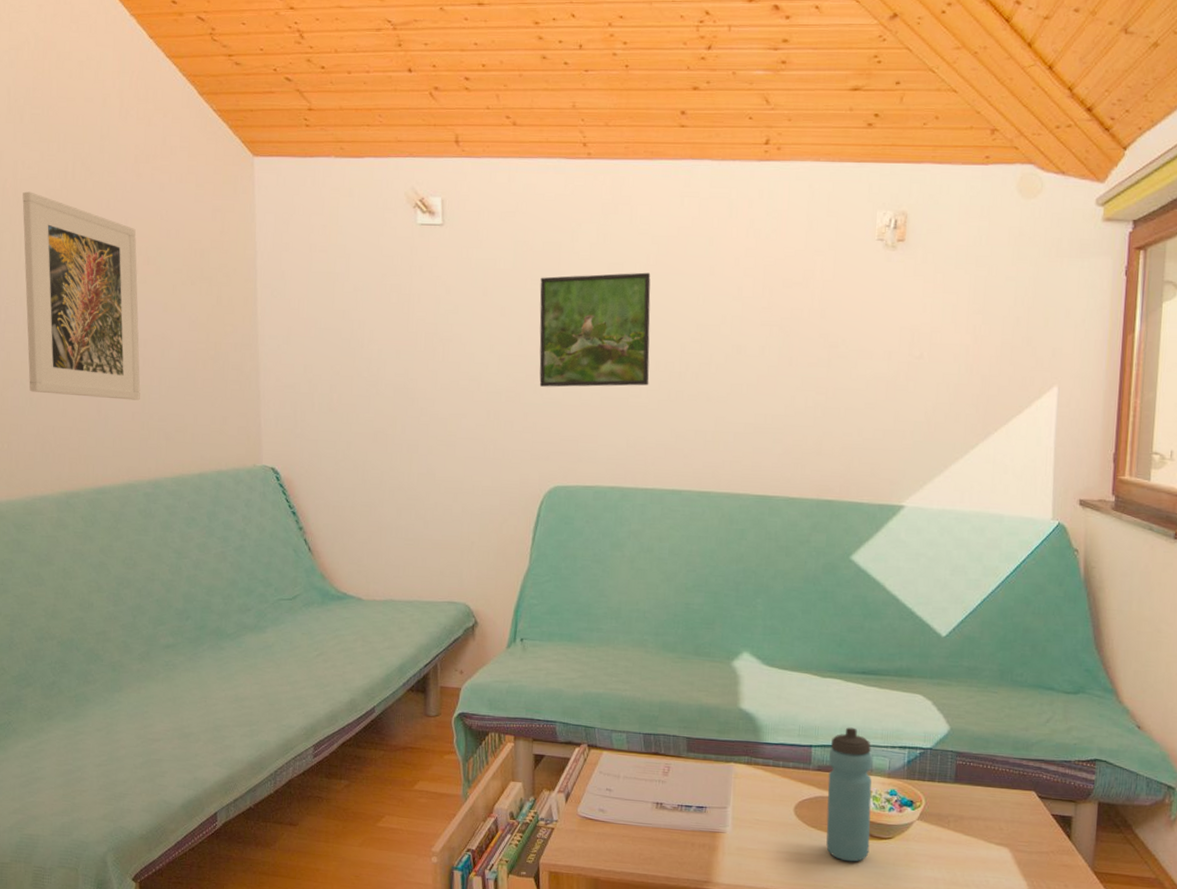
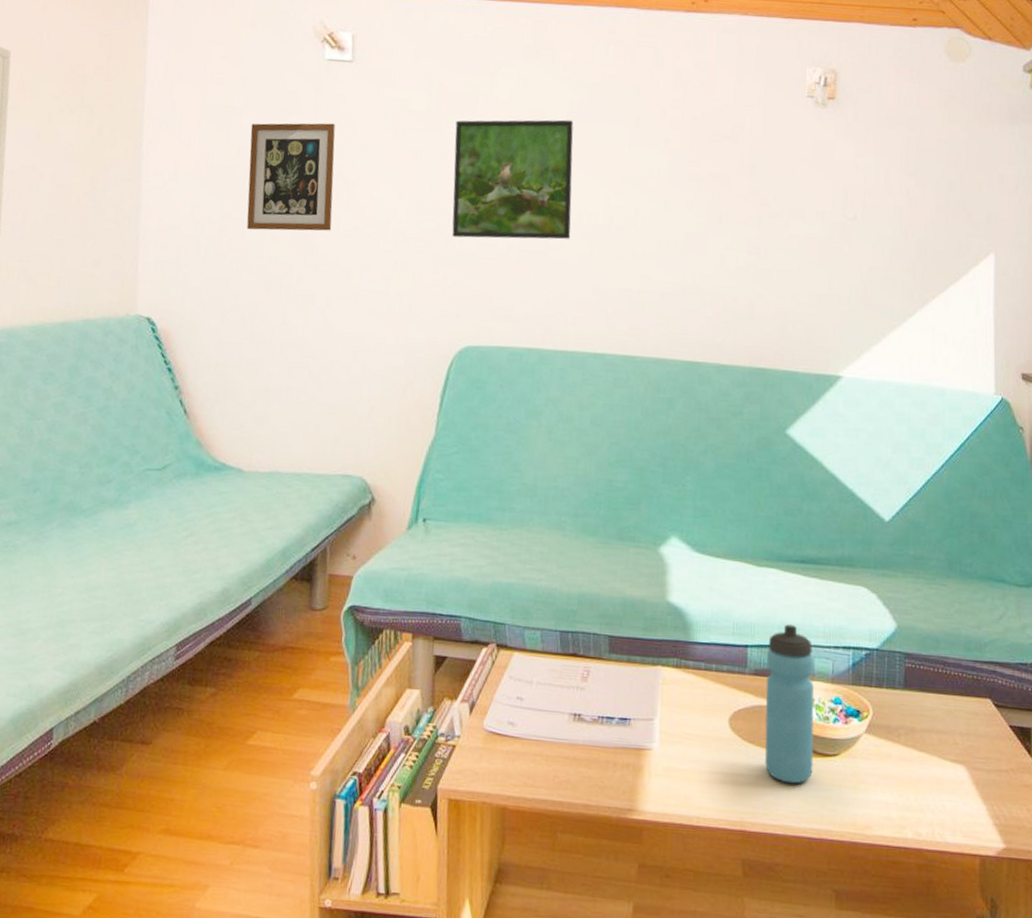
picture frame: none [353,284,430,387] -> present [246,123,336,231]

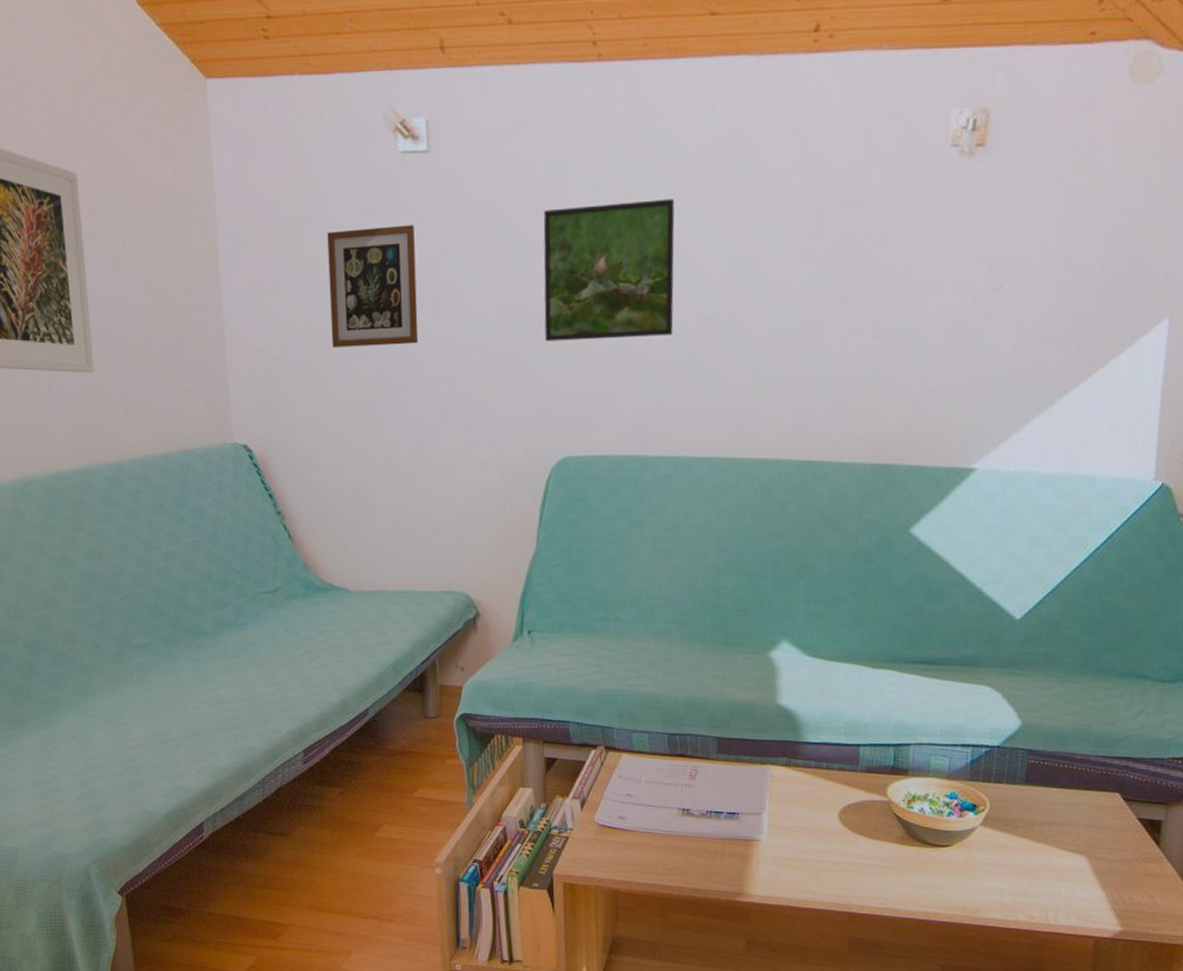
water bottle: present [765,624,815,784] -> none [874,724,930,872]

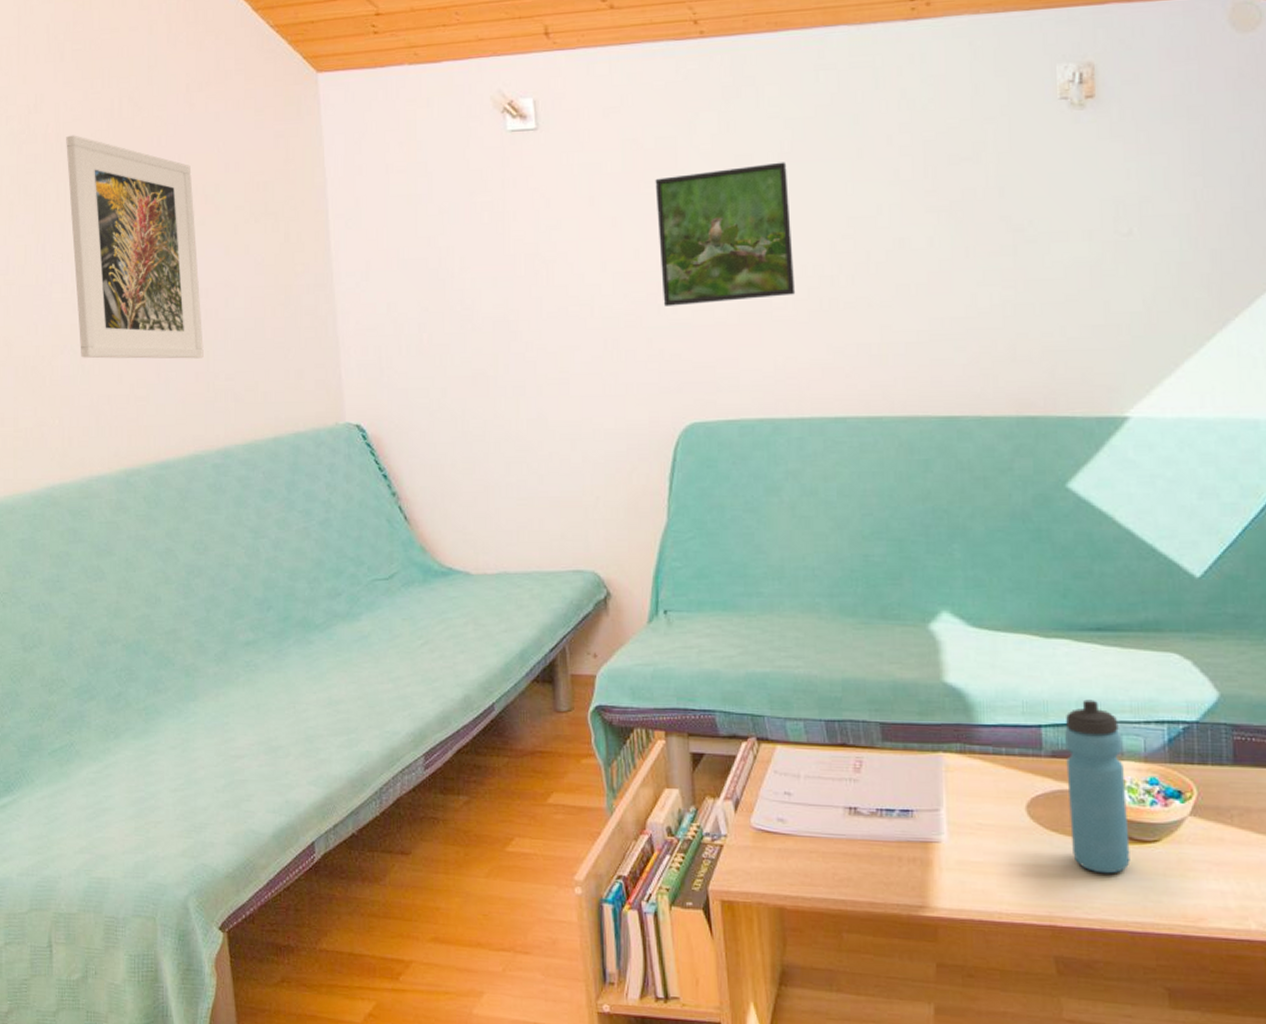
picture frame: present [327,225,419,348] -> none [438,199,534,323]
water bottle: none [874,724,930,872] -> present [1065,699,1130,874]

